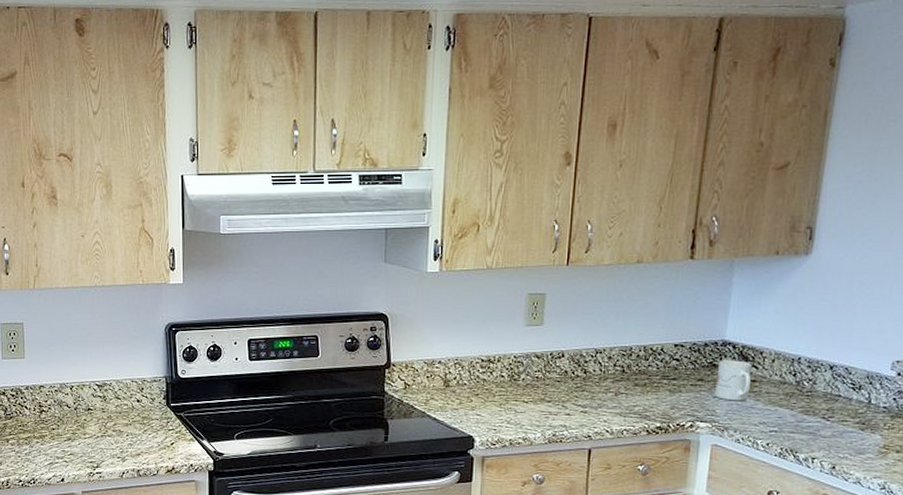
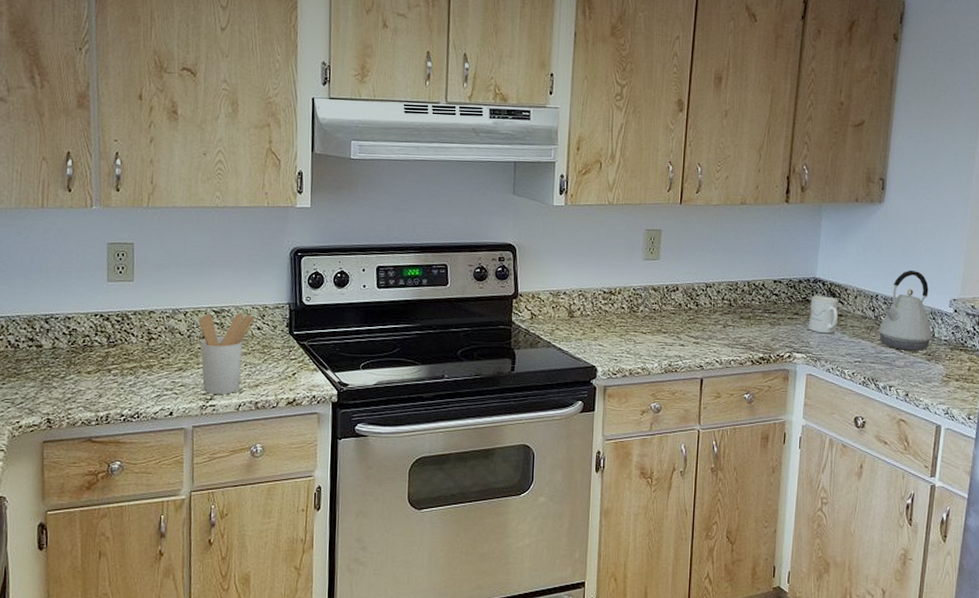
utensil holder: none [83,387,134,463] -> present [198,313,255,394]
kettle: none [800,329,868,419] -> present [878,270,933,351]

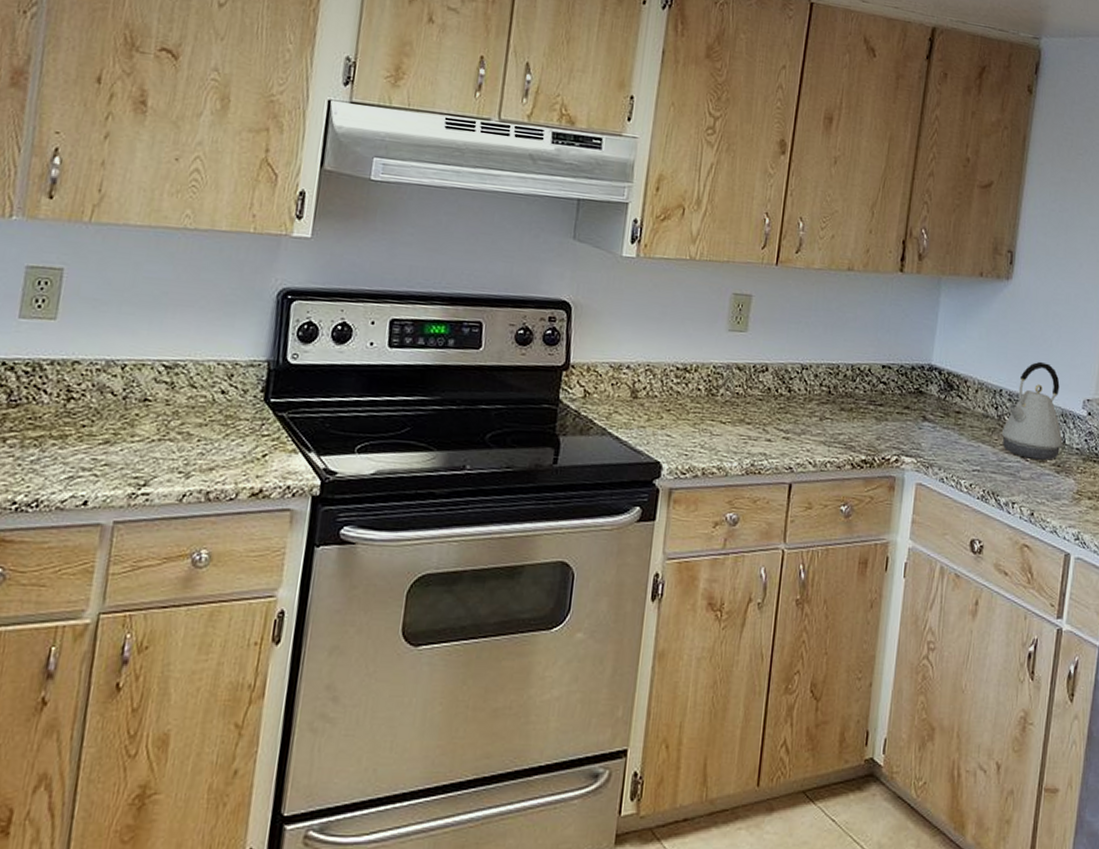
utensil holder: present [198,313,255,394] -> none [135,368,219,480]
mug: present [809,296,838,334] -> none [921,386,956,435]

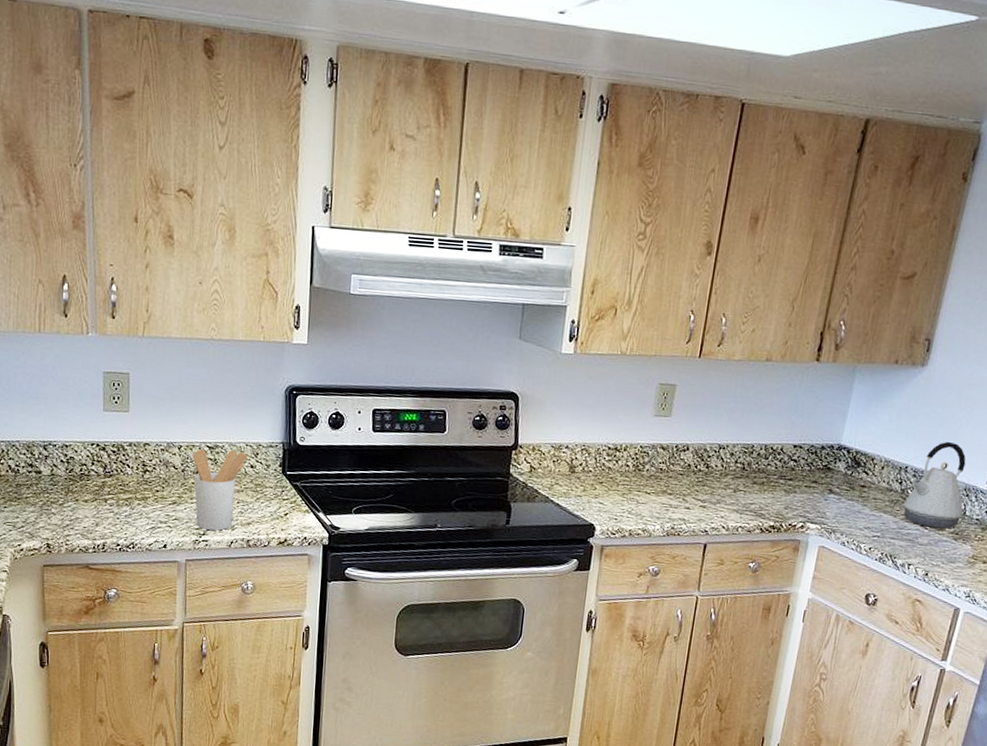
utensil holder: none [135,368,219,480] -> present [192,448,248,531]

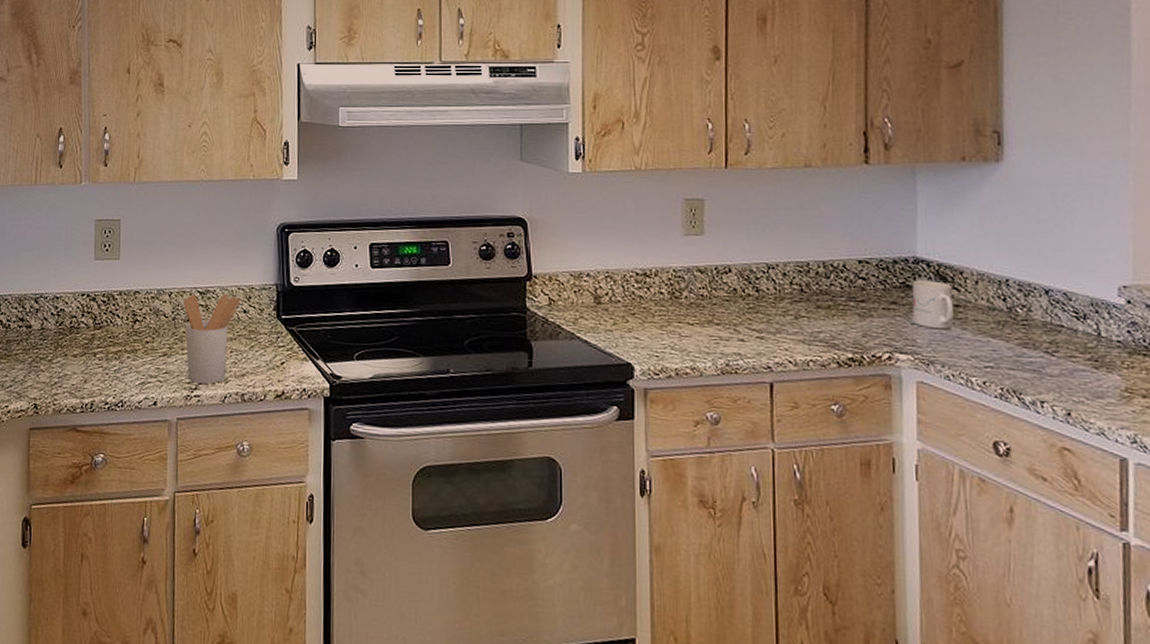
mug: none [826,464,863,505] -> present [912,280,954,330]
kettle: present [903,441,966,529] -> none [1014,247,1098,355]

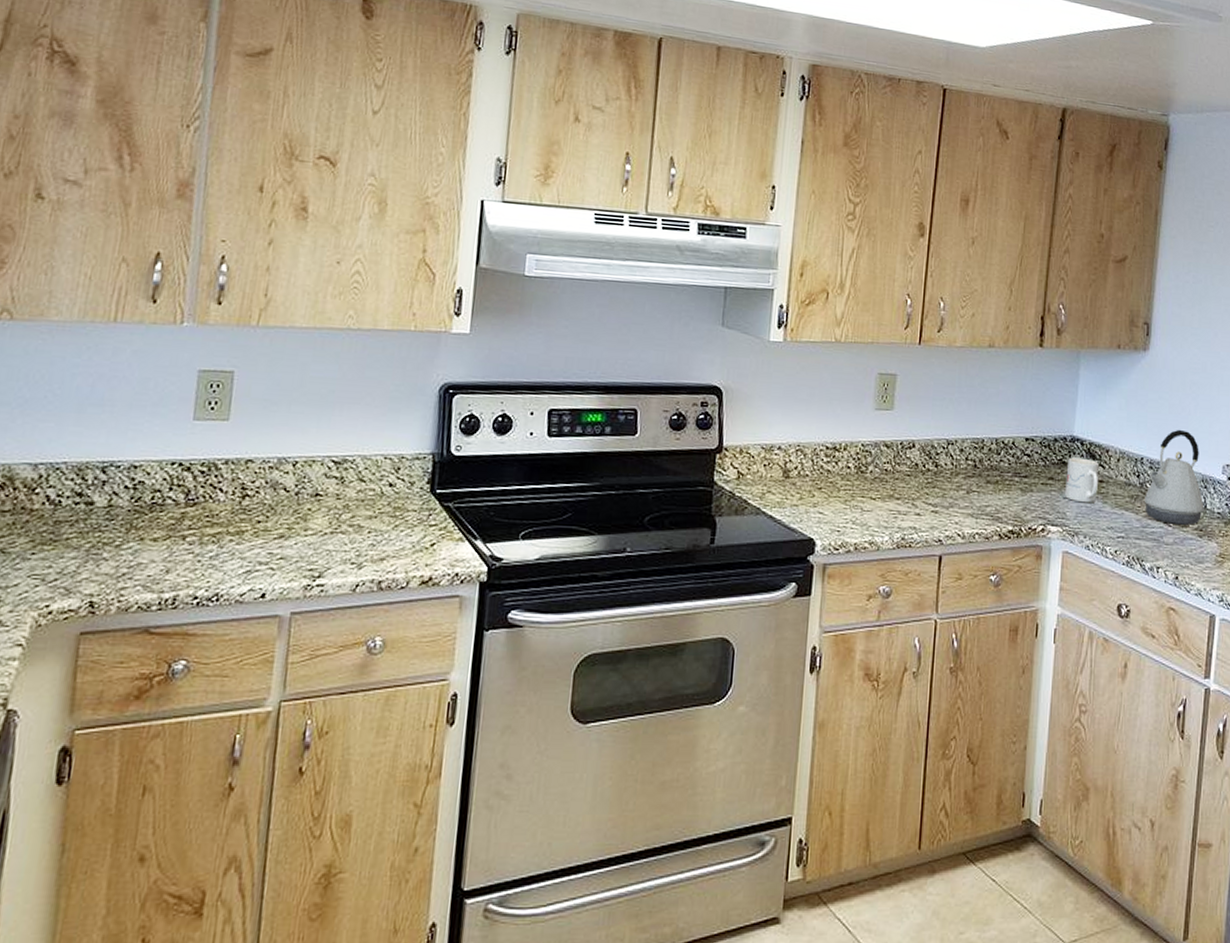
utensil holder: present [183,294,240,384] -> none [309,464,387,571]
kettle: none [1014,247,1098,355] -> present [1143,429,1204,525]

